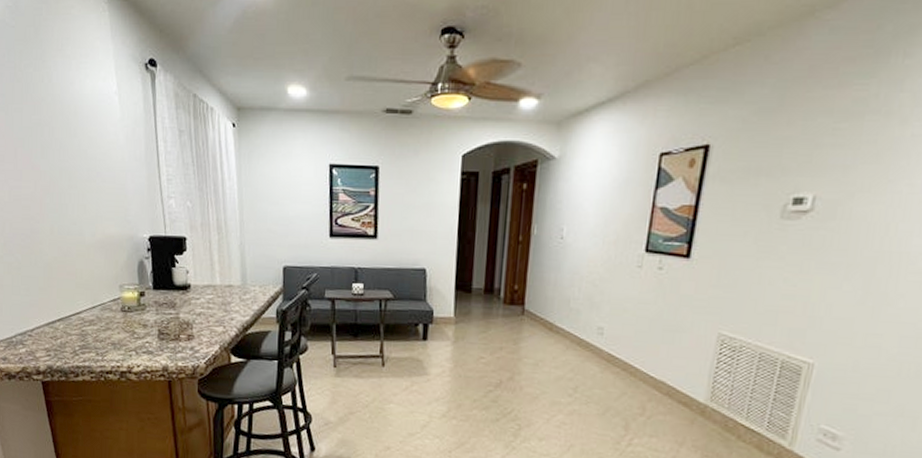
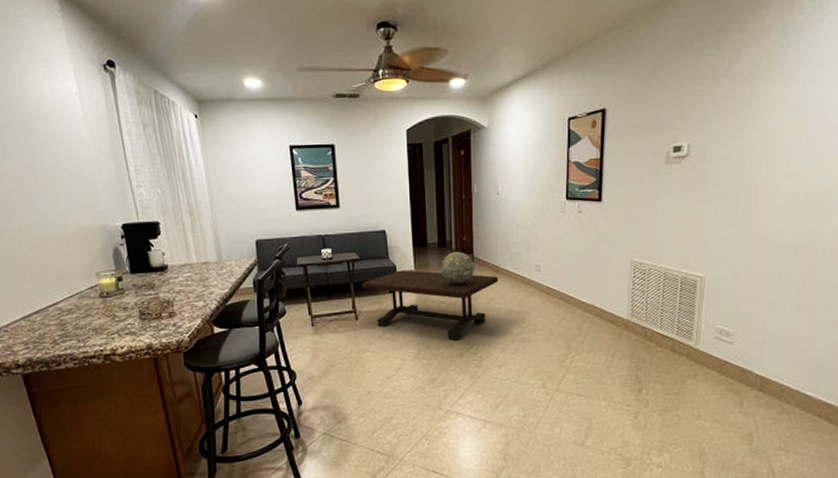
coffee table: none [392,316,551,403] -> present [362,270,499,341]
decorative sphere: none [484,300,524,340] -> present [441,251,474,285]

